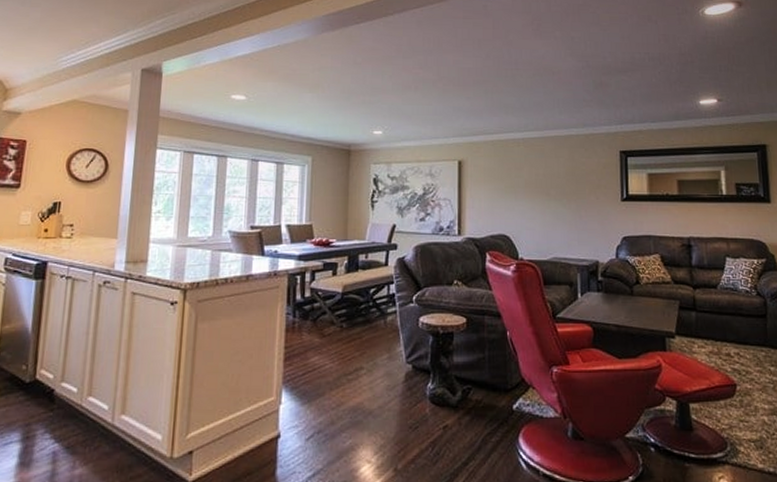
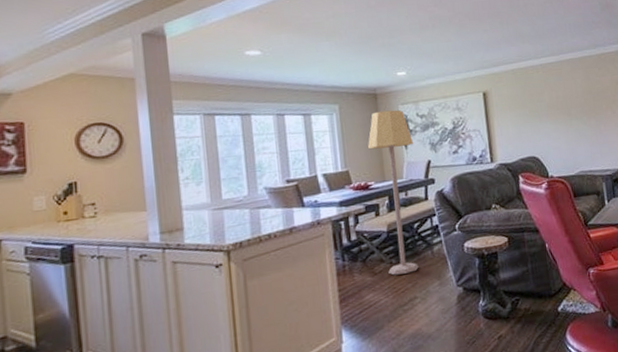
lamp: none [335,168,380,340] -> present [368,110,419,276]

